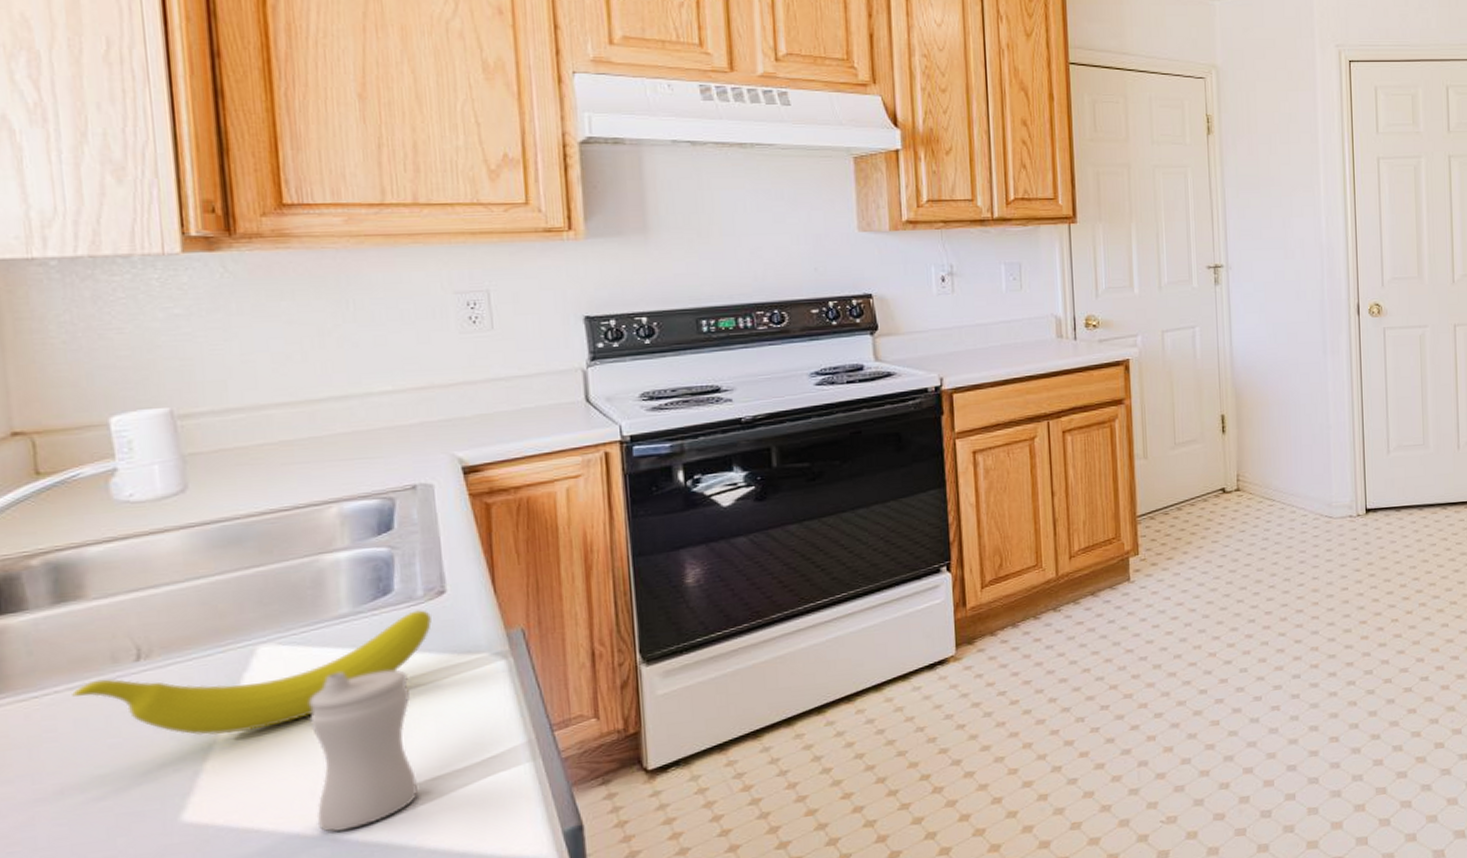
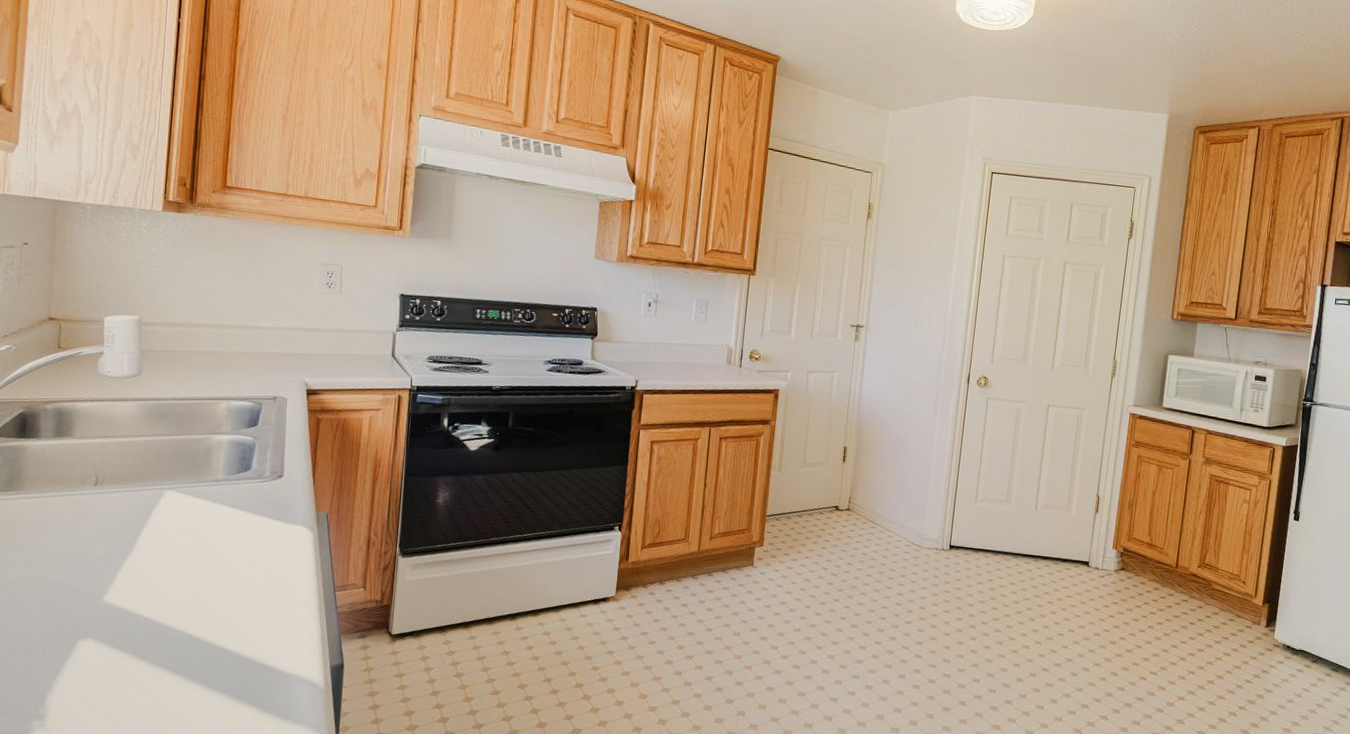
fruit: present [72,610,432,736] -> none [56,486,272,549]
salt shaker: present [309,669,419,832] -> none [181,519,251,632]

